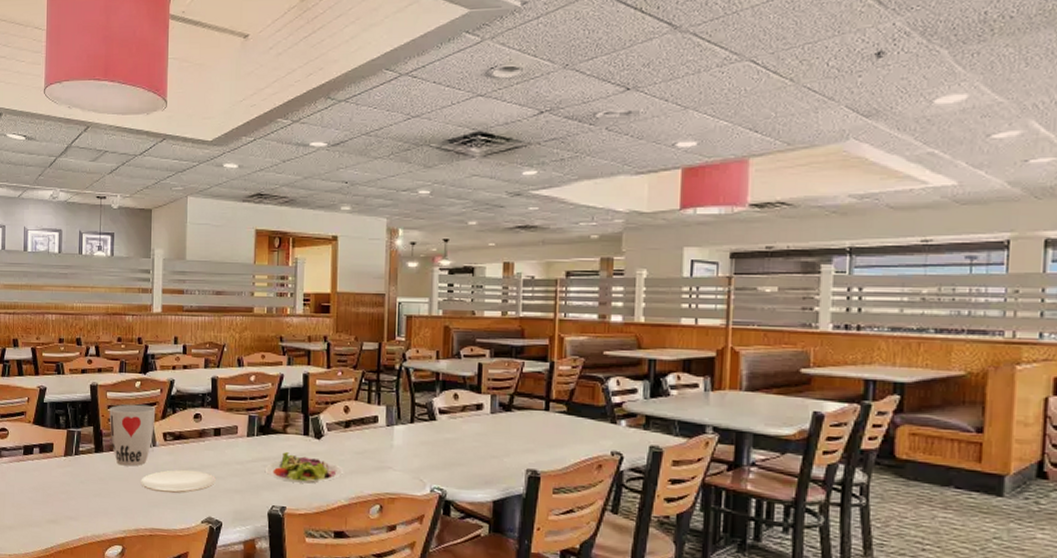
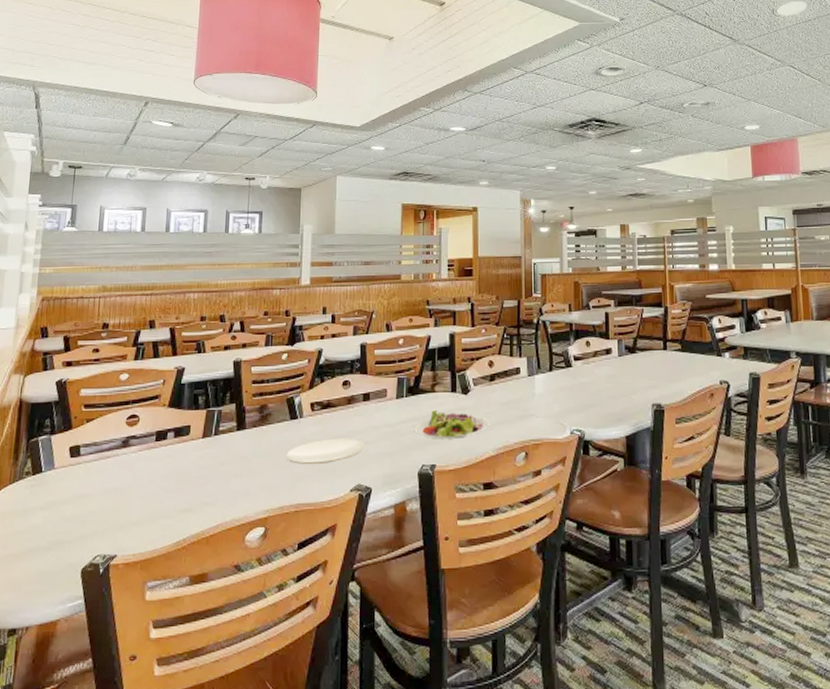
cup: present [109,404,156,467] -> none [253,376,303,441]

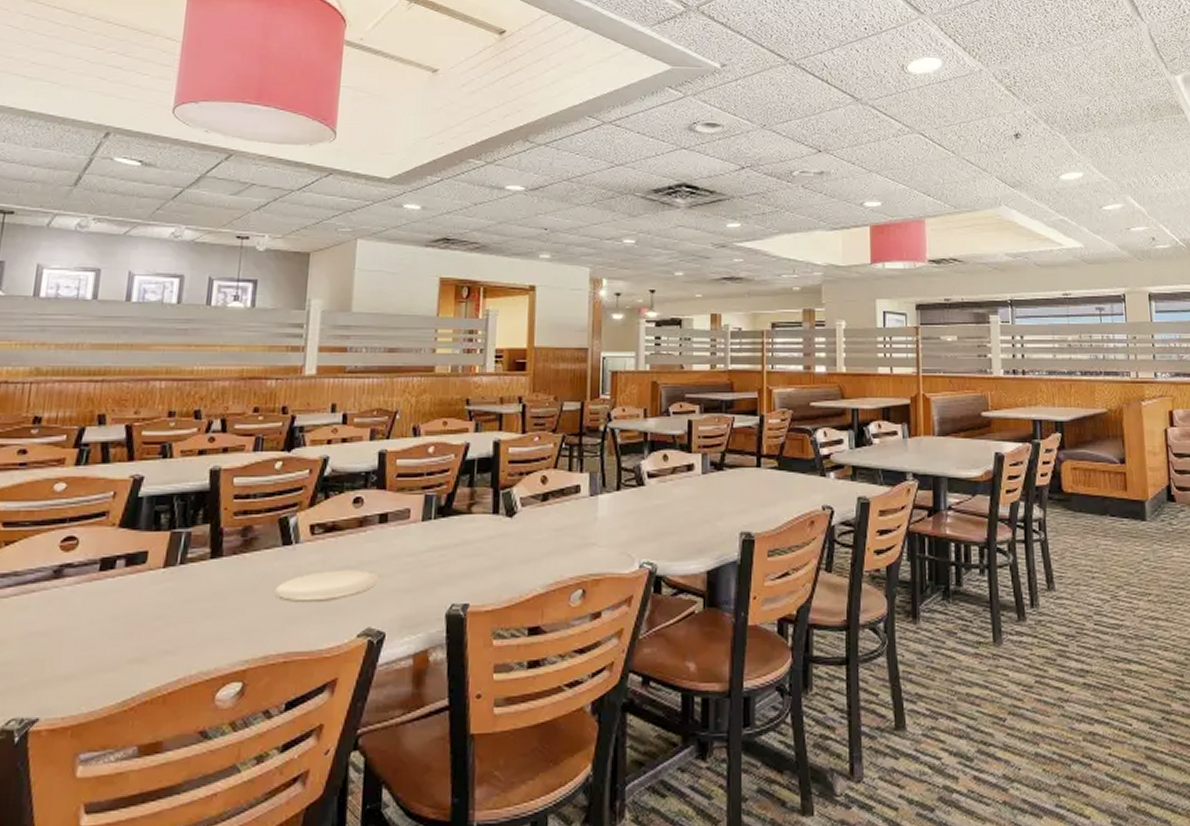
salad plate: present [414,410,491,439] -> none [443,536,541,572]

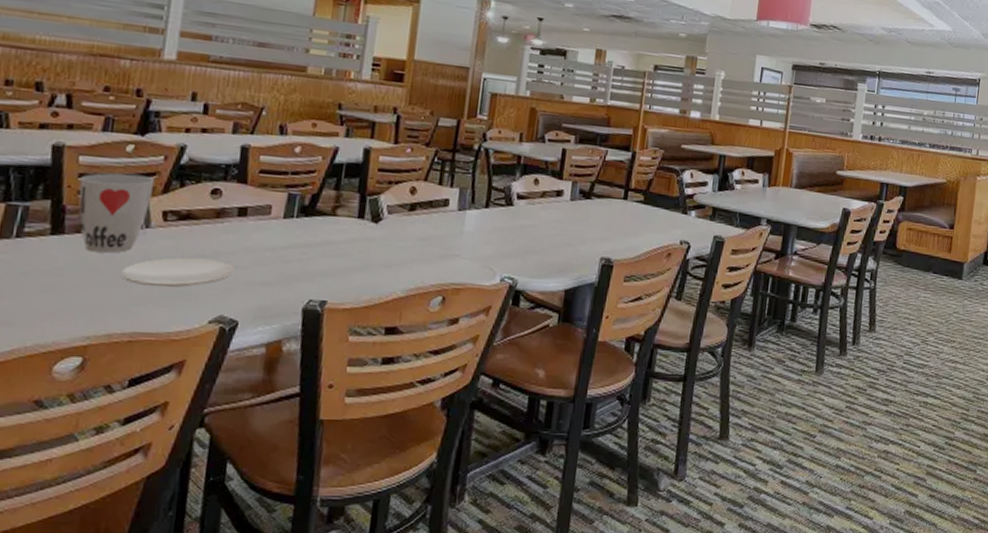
cup: none [234,490,302,573] -> present [78,173,155,253]

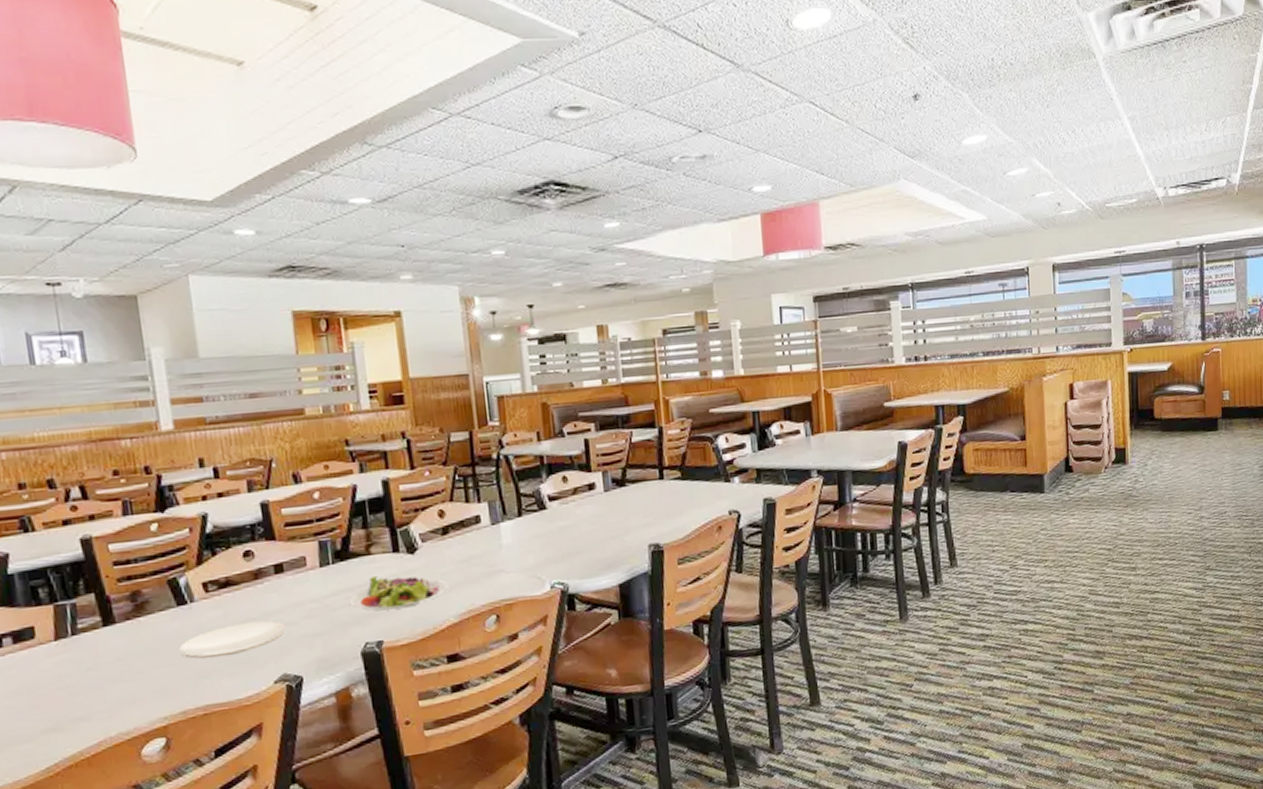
cup: present [78,173,155,253] -> none [115,551,189,636]
salad plate: none [303,237,404,274] -> present [349,576,449,611]

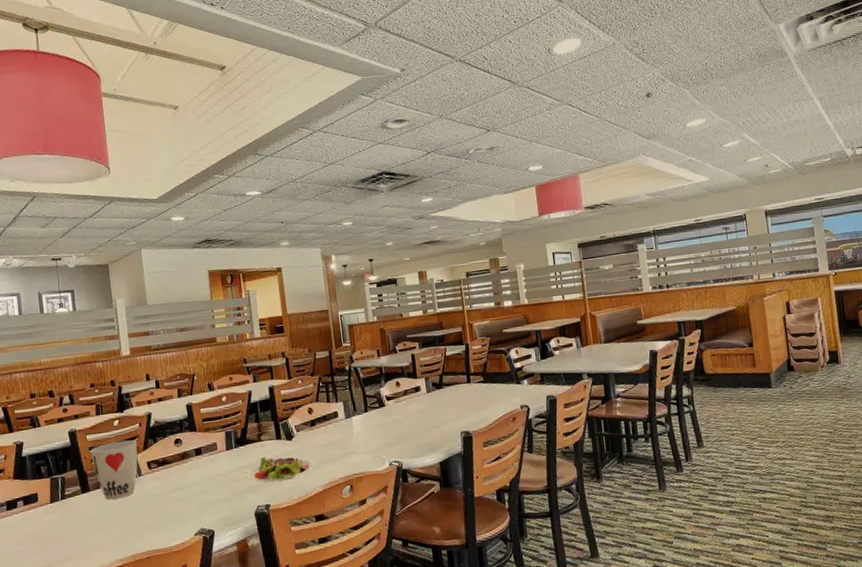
cup: none [115,551,189,636] -> present [91,440,138,500]
plate: present [179,620,288,659] -> none [131,489,204,517]

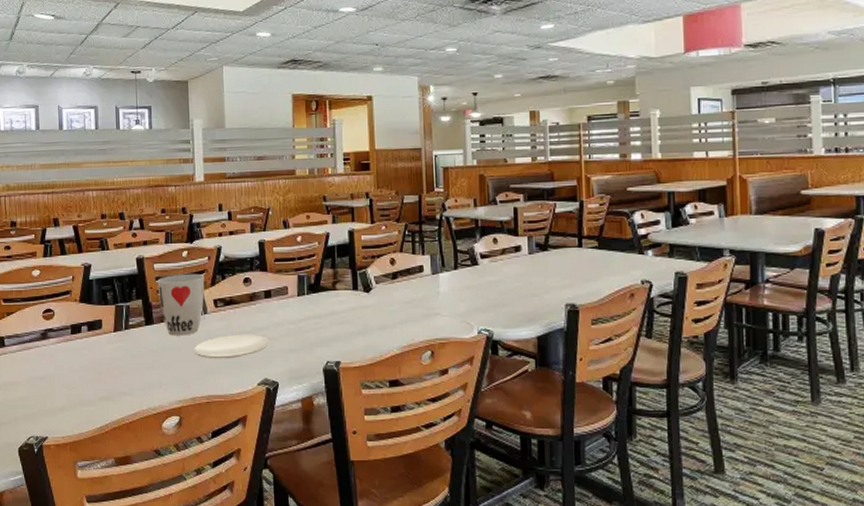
plate: none [131,489,204,517] -> present [194,334,271,359]
salad plate: present [246,457,316,482] -> none [317,308,395,337]

